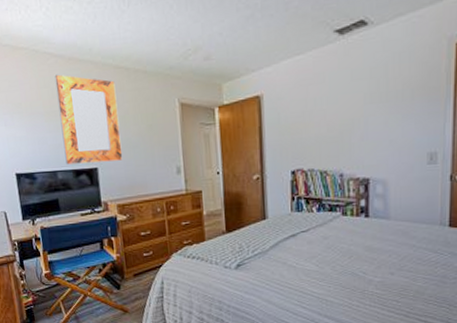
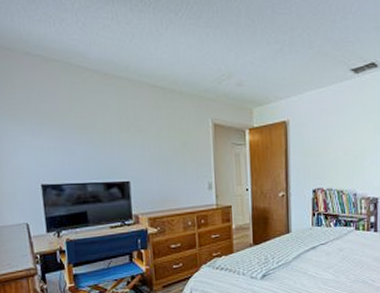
home mirror: present [54,74,123,165] -> none [88,88,156,177]

